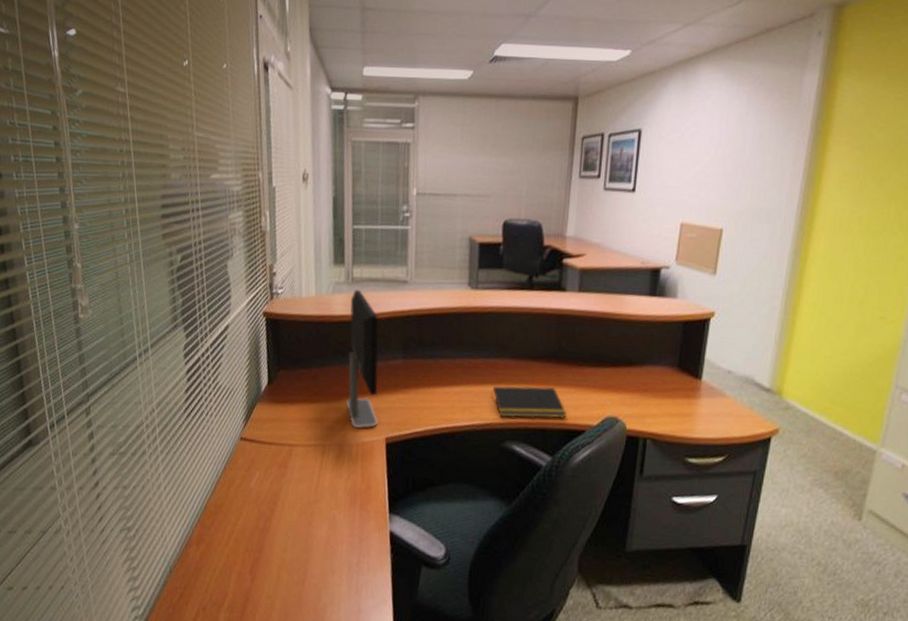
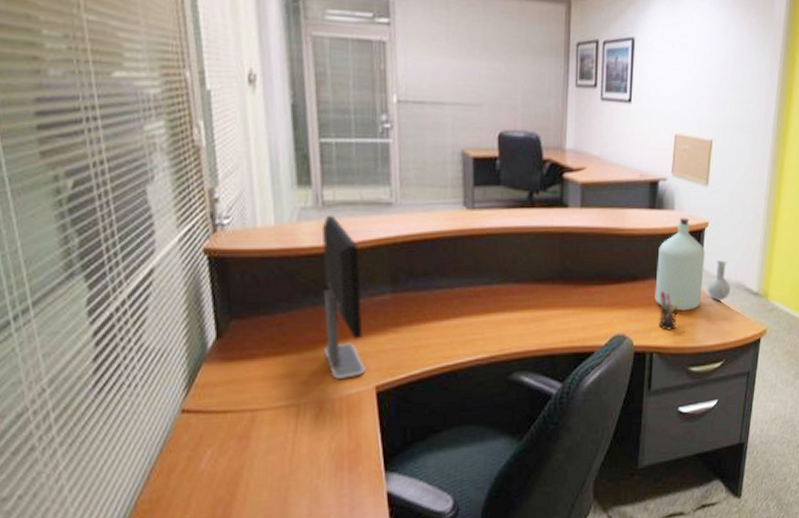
notepad: present [492,386,567,419] -> none [496,309,575,347]
bottle: none [651,306,738,401] -> present [655,218,731,311]
pen holder: none [653,378,679,418] -> present [658,291,680,330]

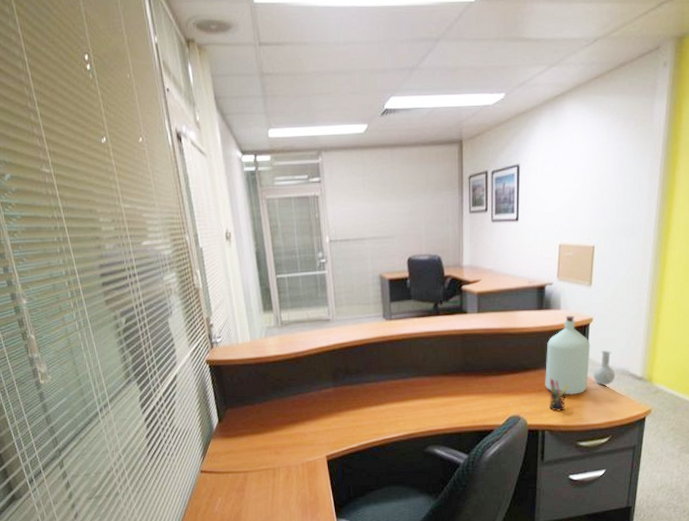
computer monitor: present [321,214,365,380] -> none [282,331,318,451]

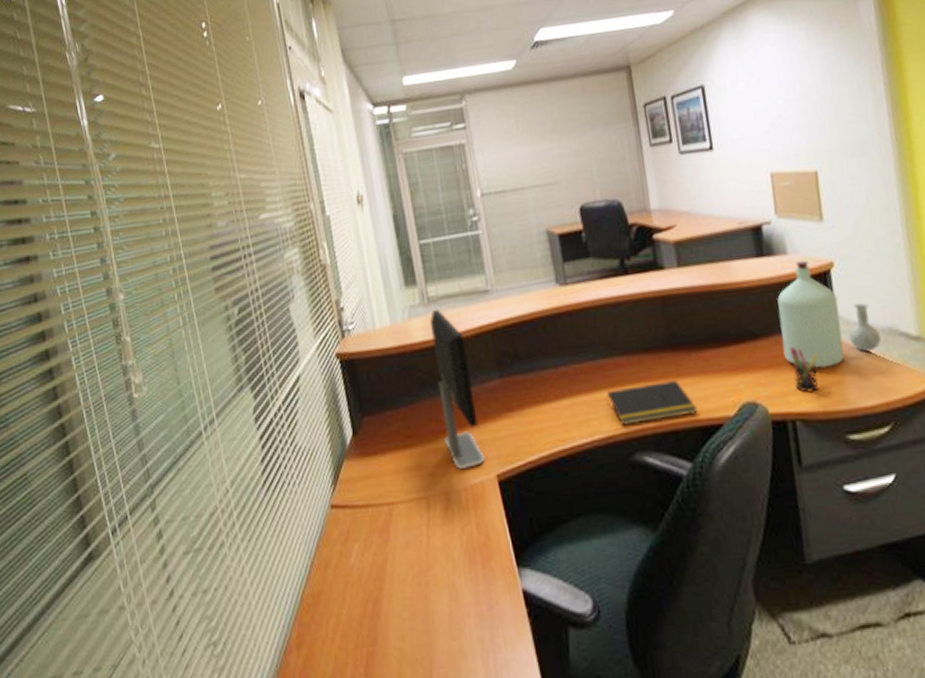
computer monitor: none [282,331,318,451] -> present [429,308,485,470]
notepad: none [413,396,477,427] -> present [607,379,697,426]

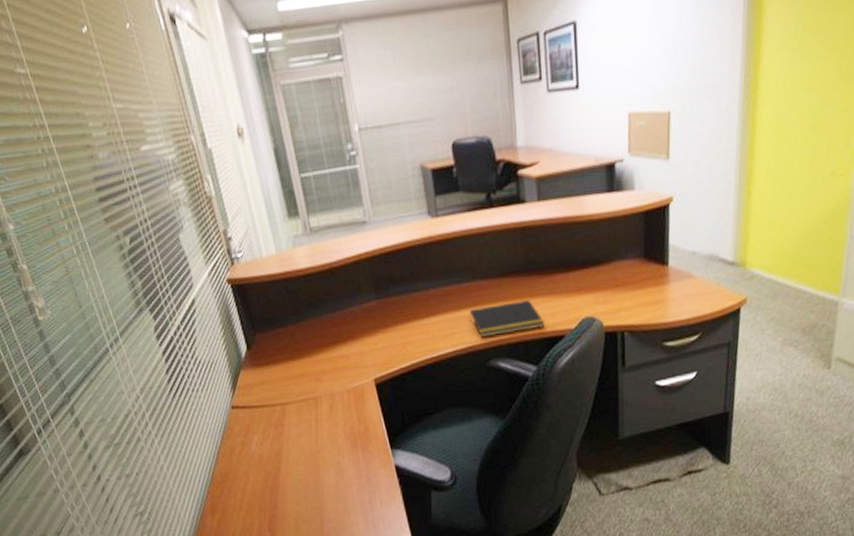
computer monitor: present [429,308,485,470] -> none [312,238,364,376]
bottle: present [777,261,882,368] -> none [620,196,703,289]
pen holder: present [789,347,819,392] -> none [626,271,649,309]

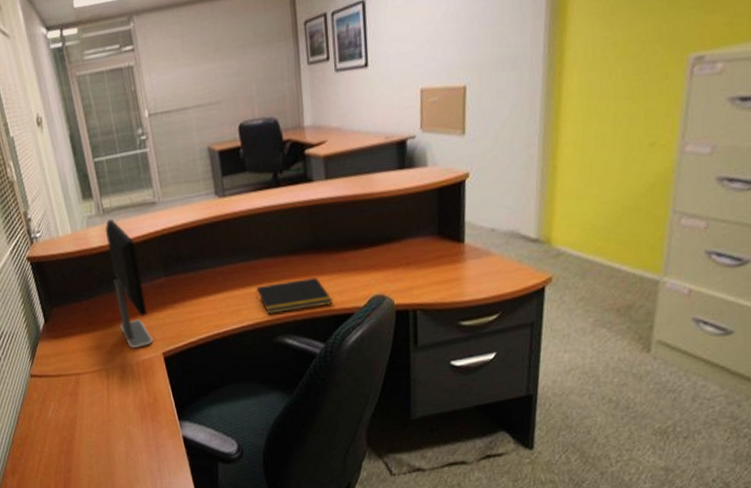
computer monitor: none [312,238,364,376] -> present [105,218,153,349]

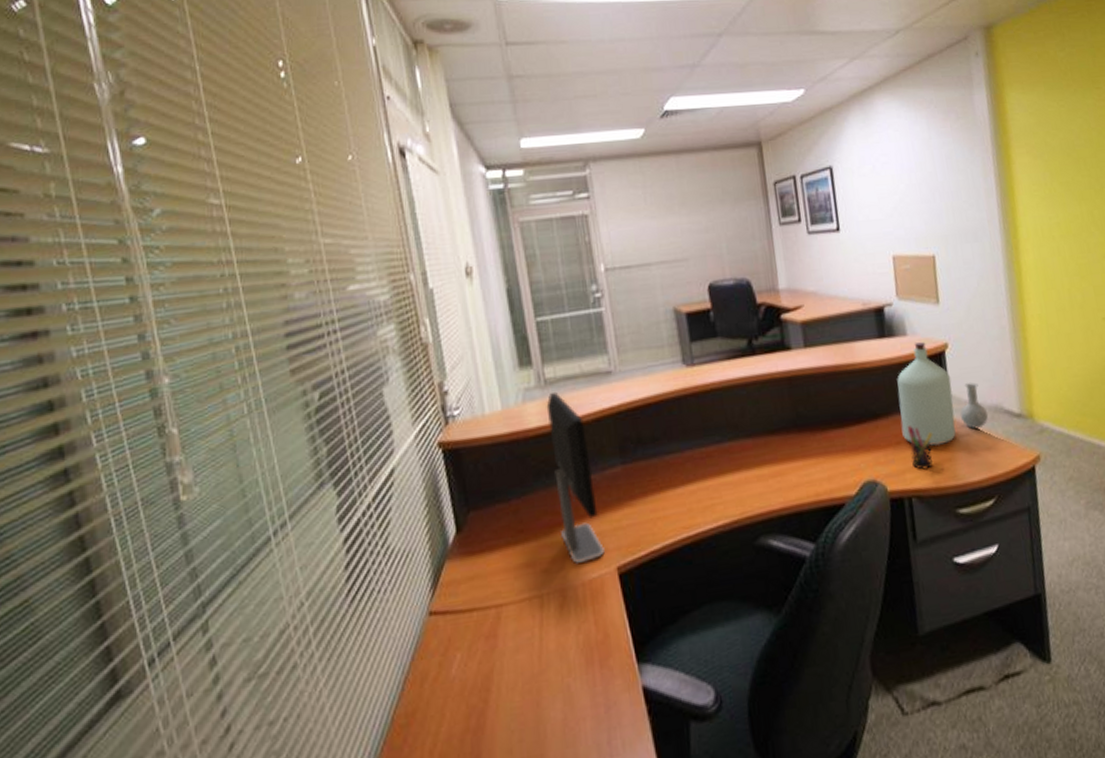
notepad: present [256,277,333,314] -> none [732,461,821,509]
bottle: none [412,172,503,267] -> present [897,342,989,446]
pen holder: none [419,249,443,287] -> present [907,426,933,470]

